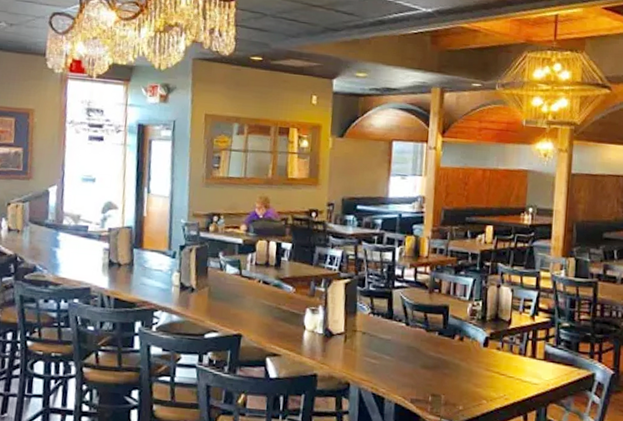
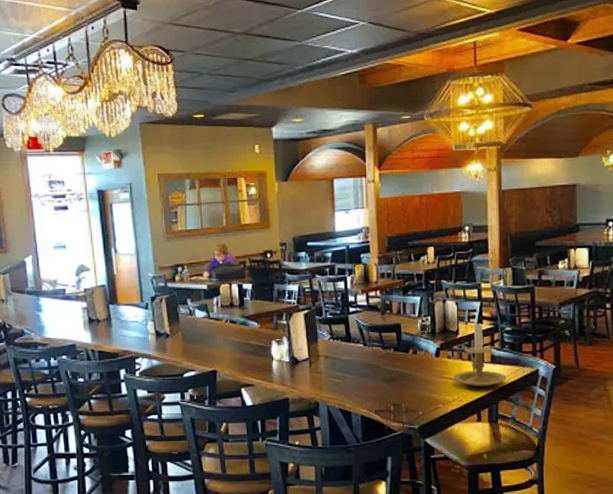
candle holder: none [500,312,560,387] -> present [452,321,507,388]

